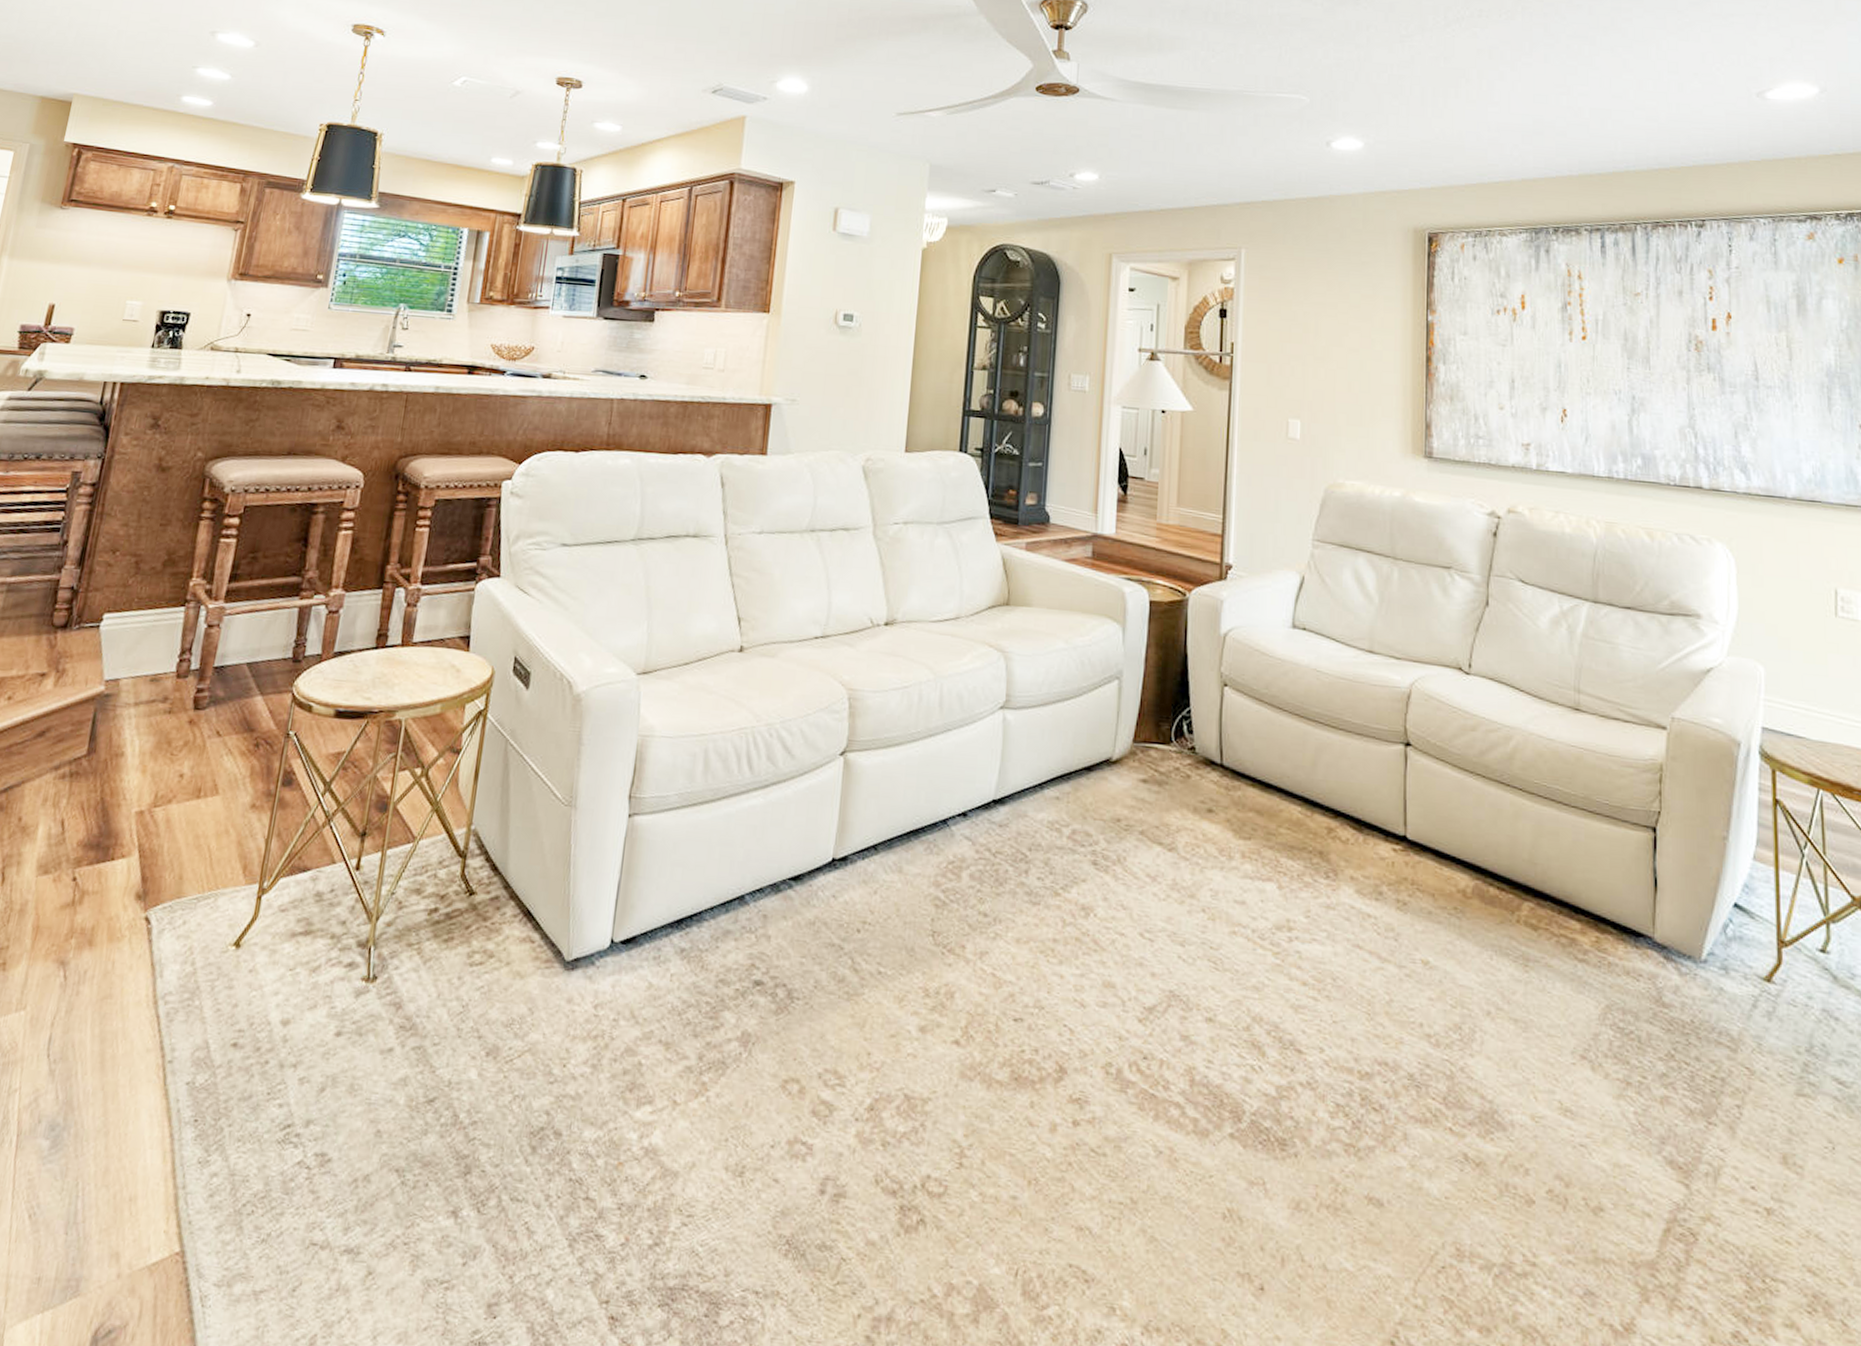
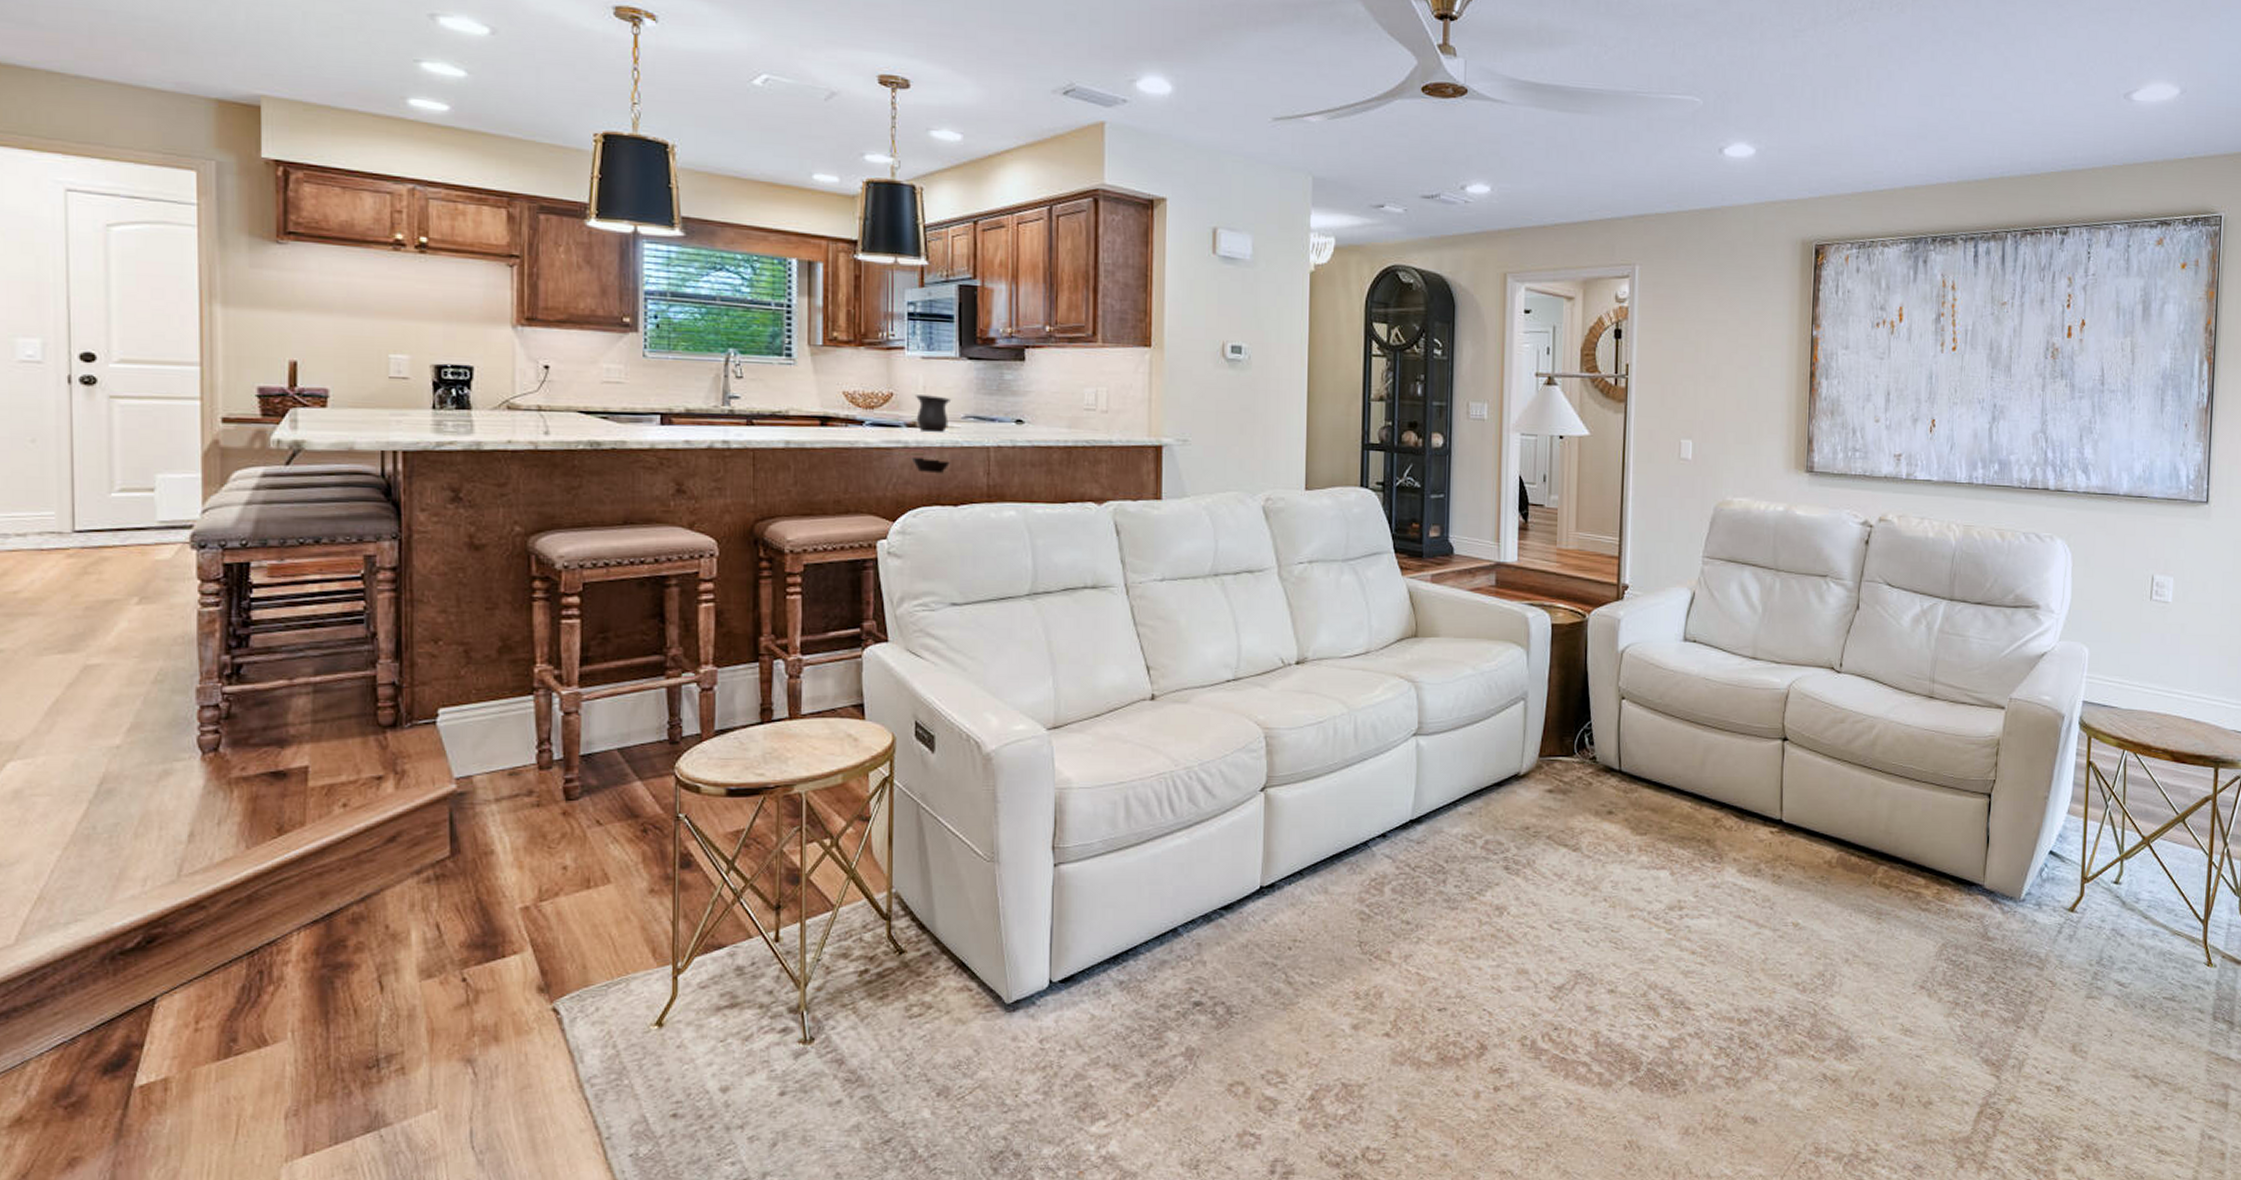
vase: none [542,349,585,422] -> present [911,395,952,474]

